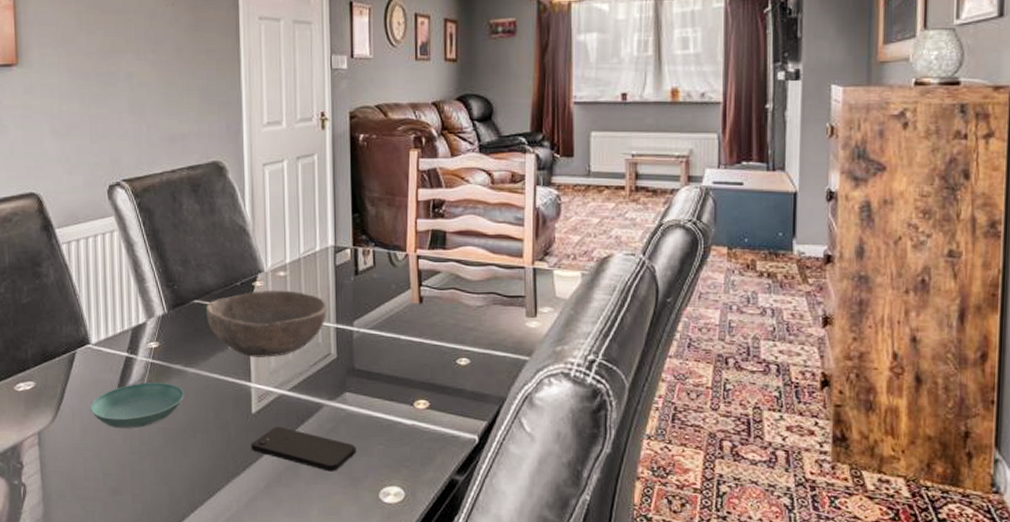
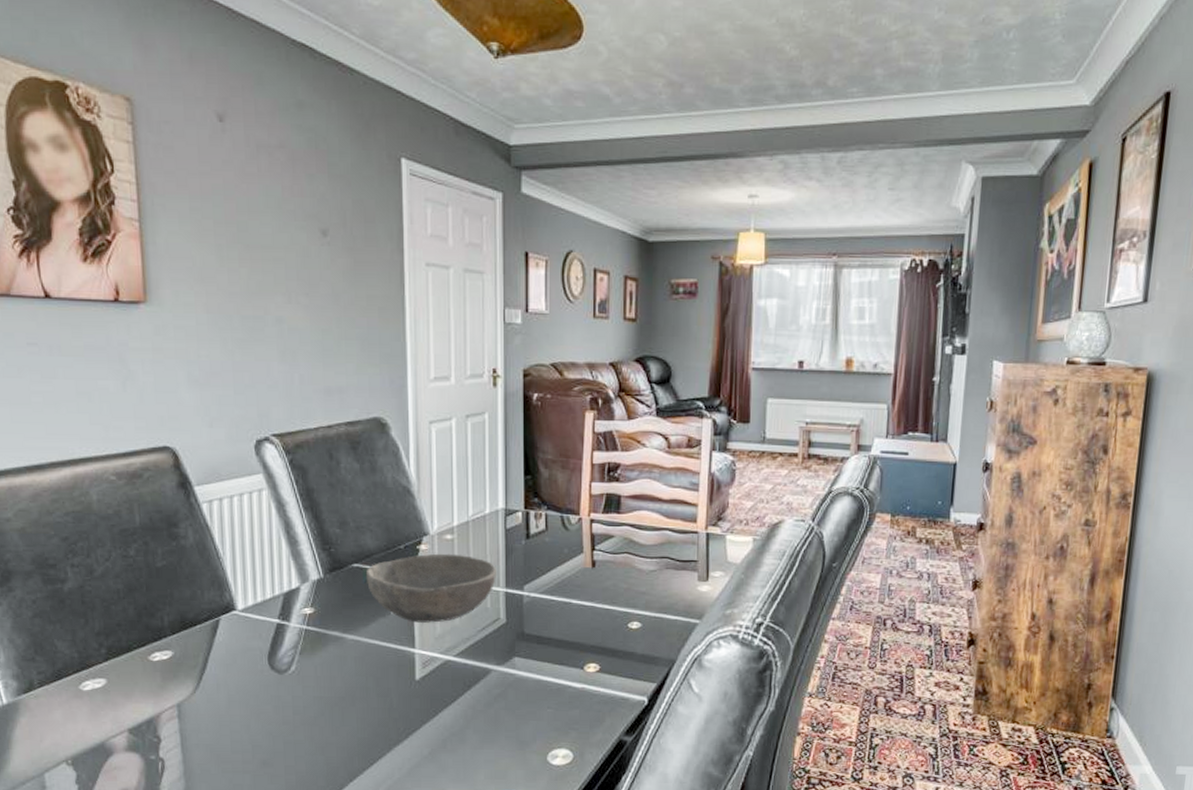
saucer: present [89,382,185,429] -> none [236,650,343,699]
smartphone: present [251,426,356,472] -> none [414,692,525,736]

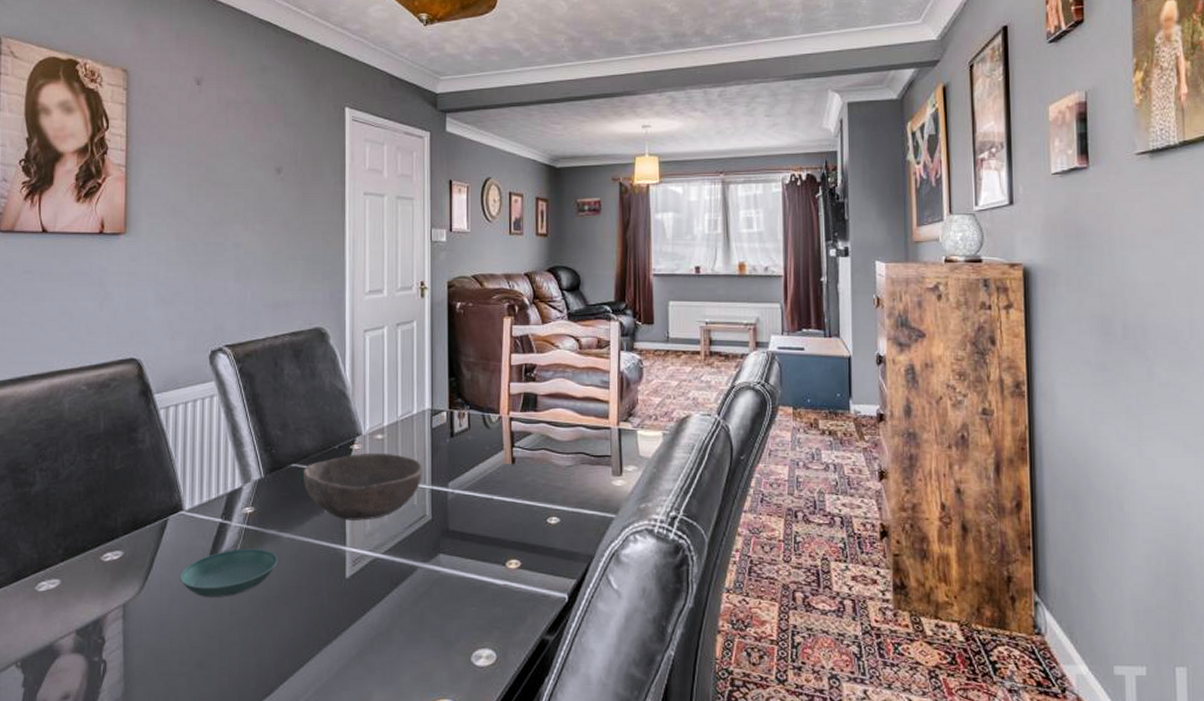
saucer: none [236,650,343,699] -> present [179,549,278,598]

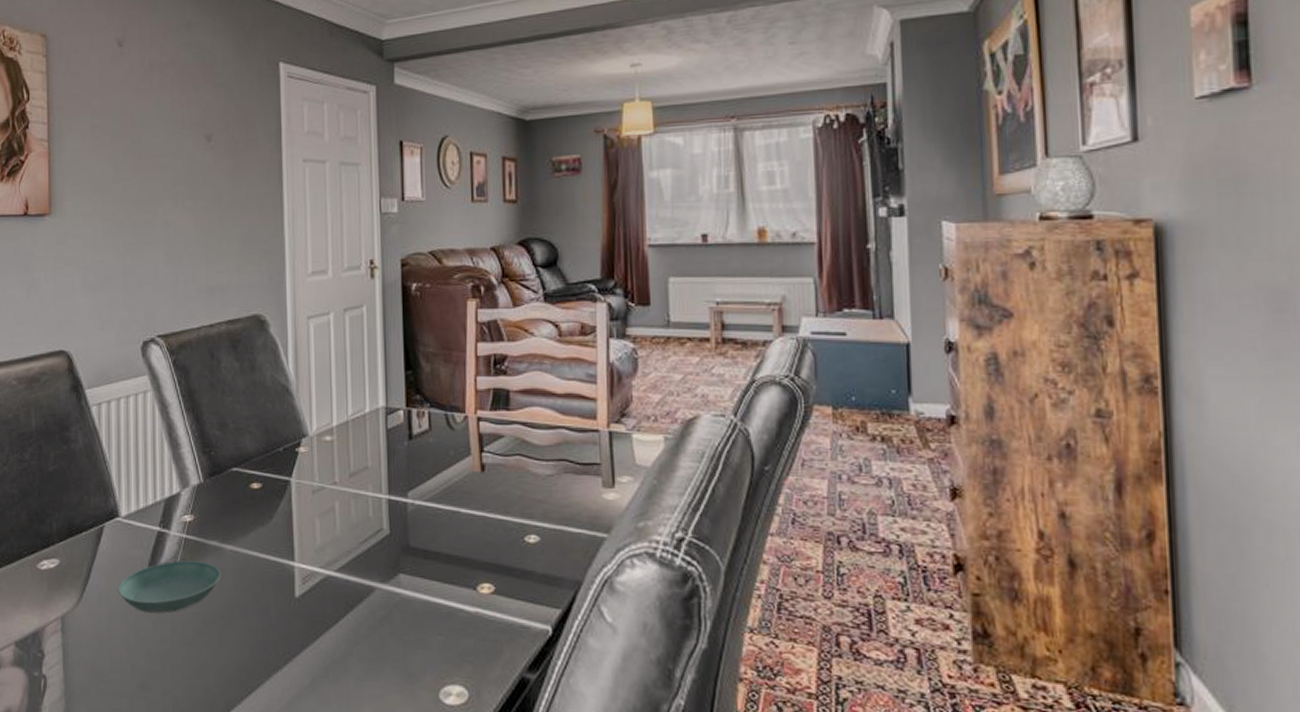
bowl: present [302,452,424,521] -> none [244,456,379,533]

